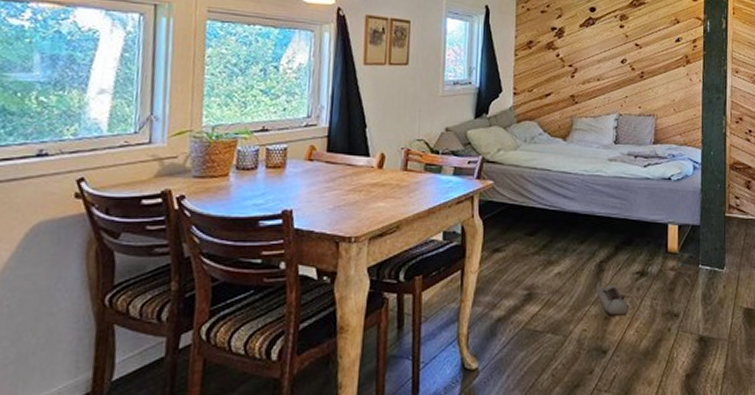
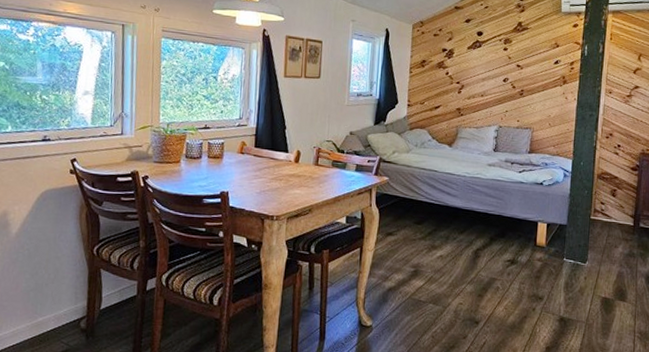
shoe: present [596,282,629,317] -> none [472,266,499,295]

